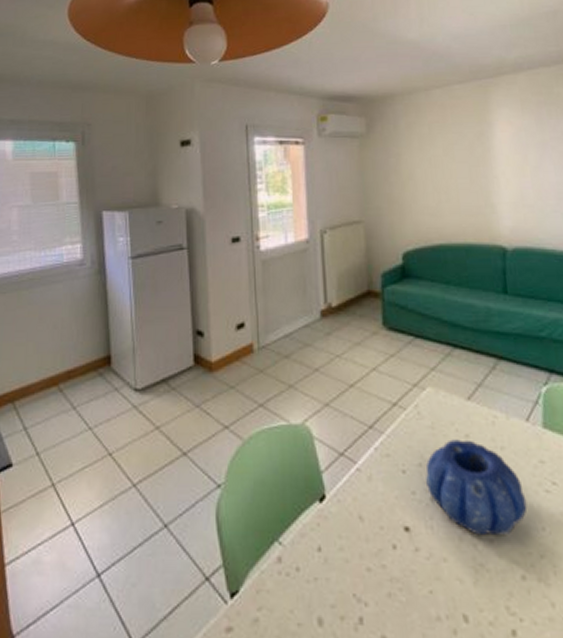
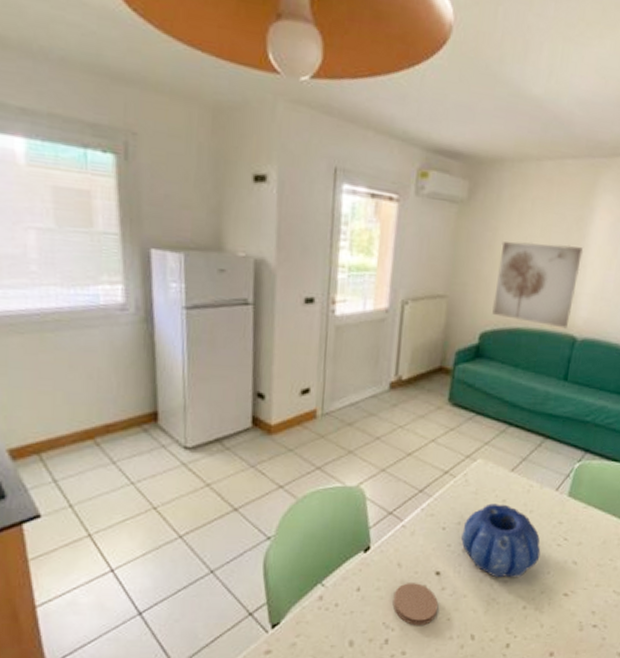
coaster: none [360,541,416,601] -> present [392,583,439,626]
wall art: none [407,159,494,240] -> present [492,241,584,329]

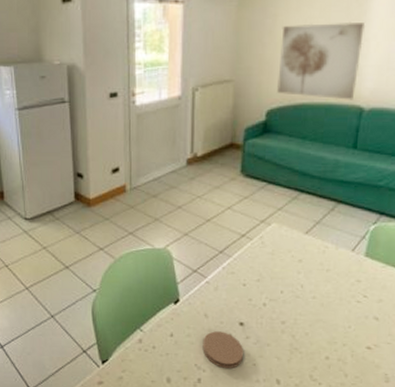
decorative bowl: present [461,503,541,578] -> none [261,263,340,331]

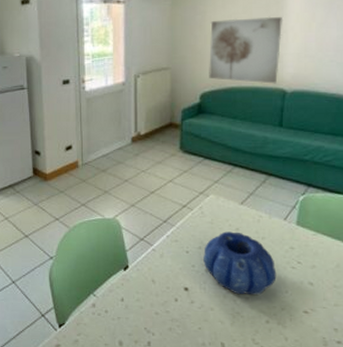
coaster: present [202,331,244,369] -> none [151,296,190,333]
decorative bowl: none [261,263,340,331] -> present [203,231,277,296]

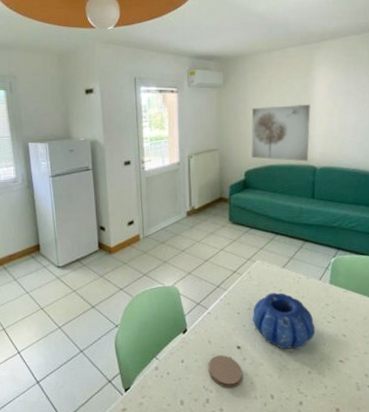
coaster: none [151,296,190,333] -> present [208,355,243,389]

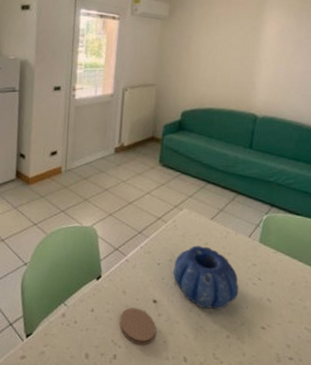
wall art: present [251,104,311,162] -> none [190,45,259,109]

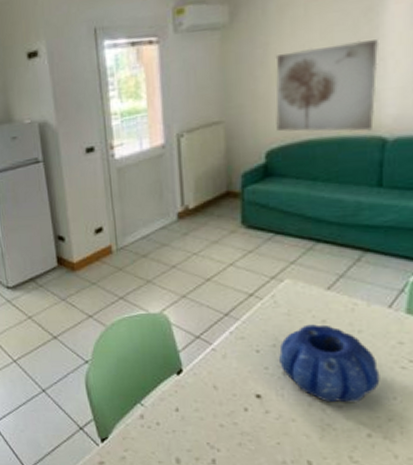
coaster: present [119,307,156,346] -> none [214,405,265,449]
wall art: none [190,45,259,109] -> present [275,40,380,132]

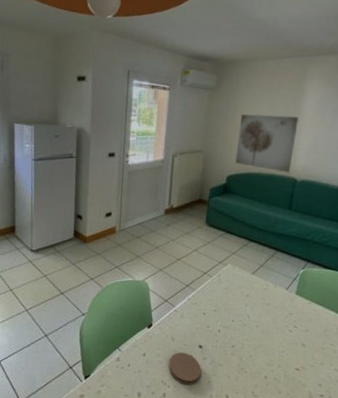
coaster: none [214,405,265,449] -> present [168,352,202,386]
decorative bowl: present [279,324,380,403] -> none [217,297,277,354]

